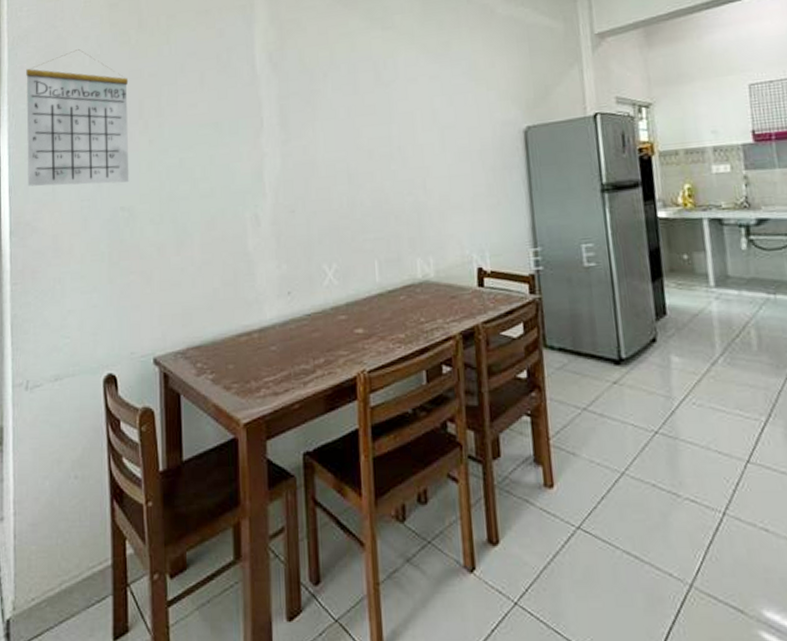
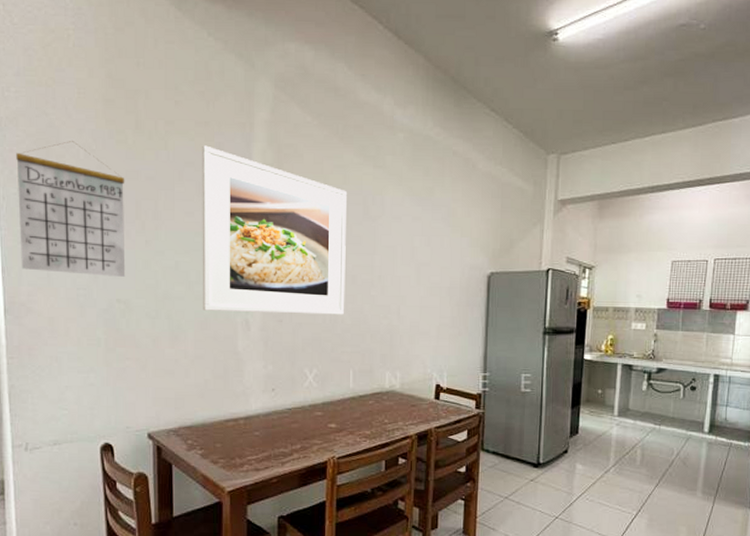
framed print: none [203,33,363,209] -> present [202,145,347,315]

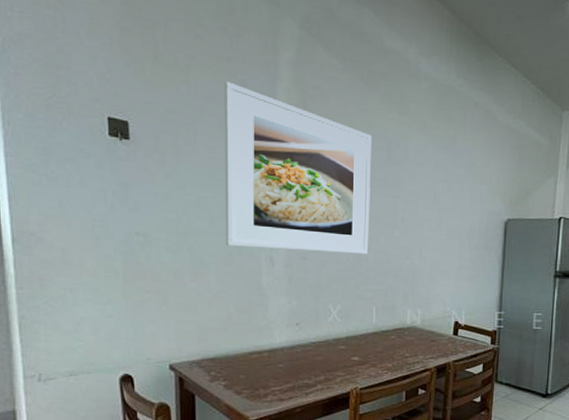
calendar: present [16,141,126,277] -> none [22,68,145,210]

